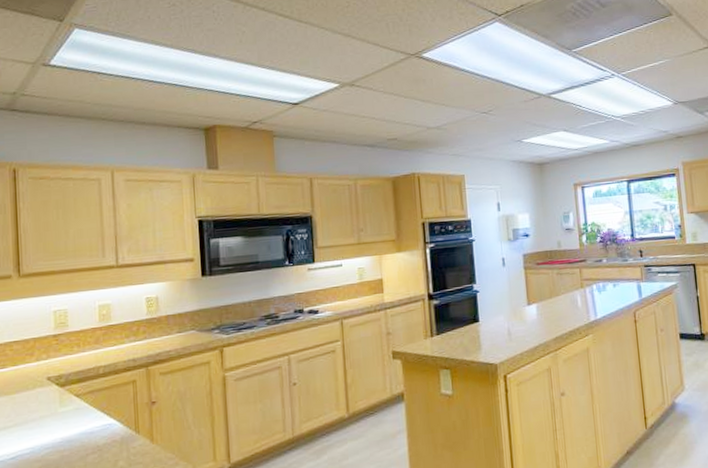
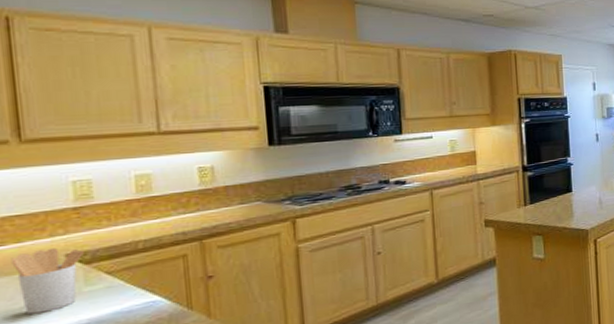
utensil holder: none [9,371,60,431] -> present [11,247,84,315]

